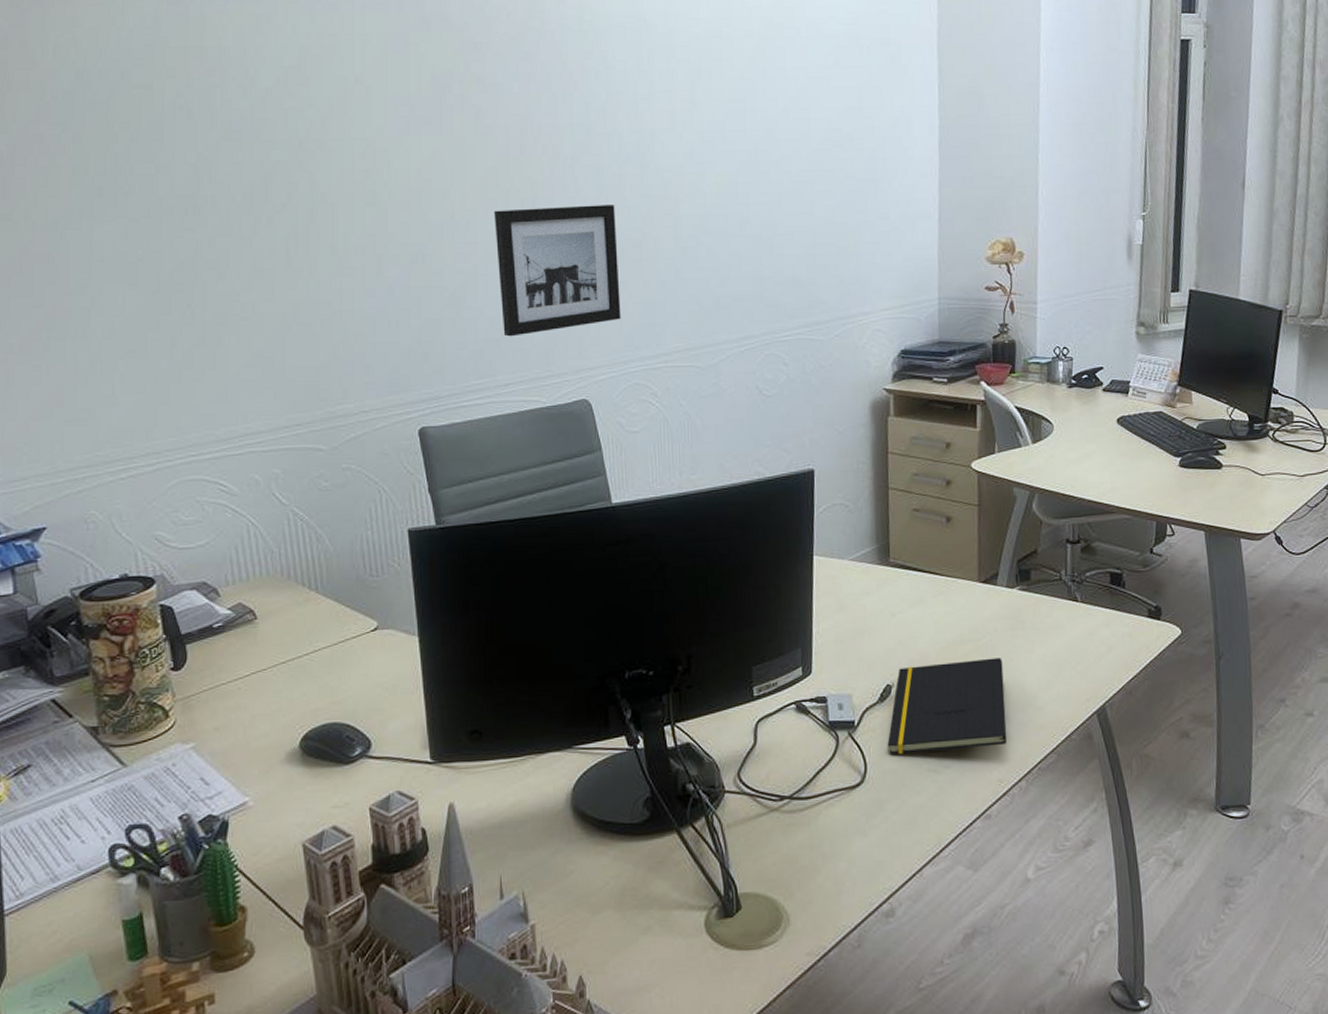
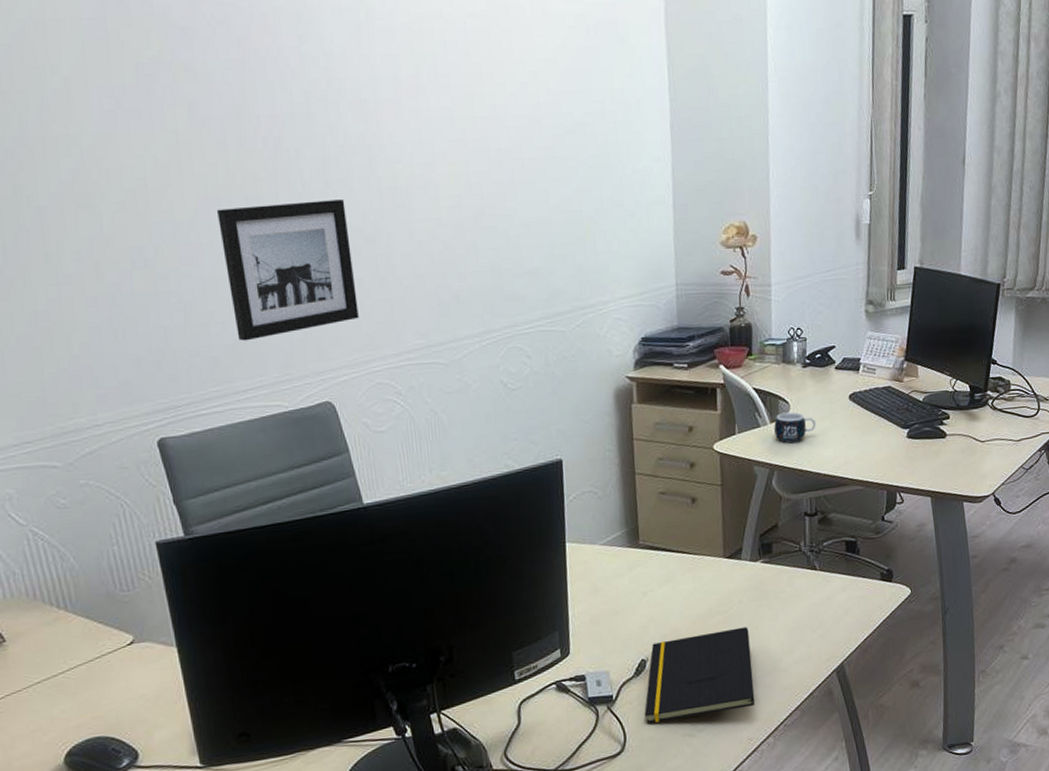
mug: none [1036,433,1081,466] -> present [774,412,816,443]

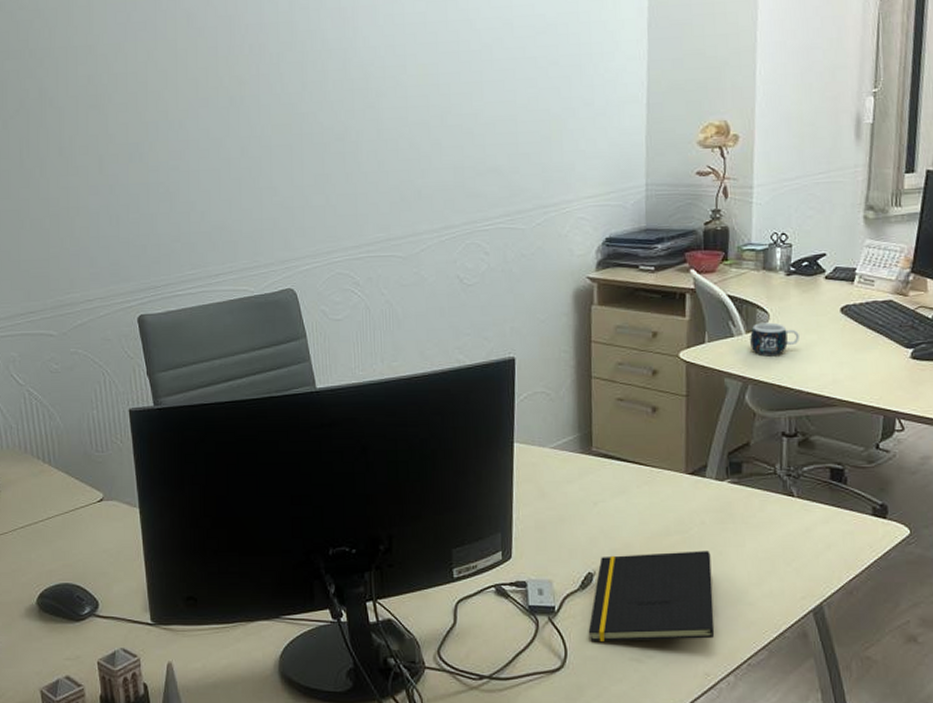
wall art: present [217,199,359,341] -> none [205,100,324,229]

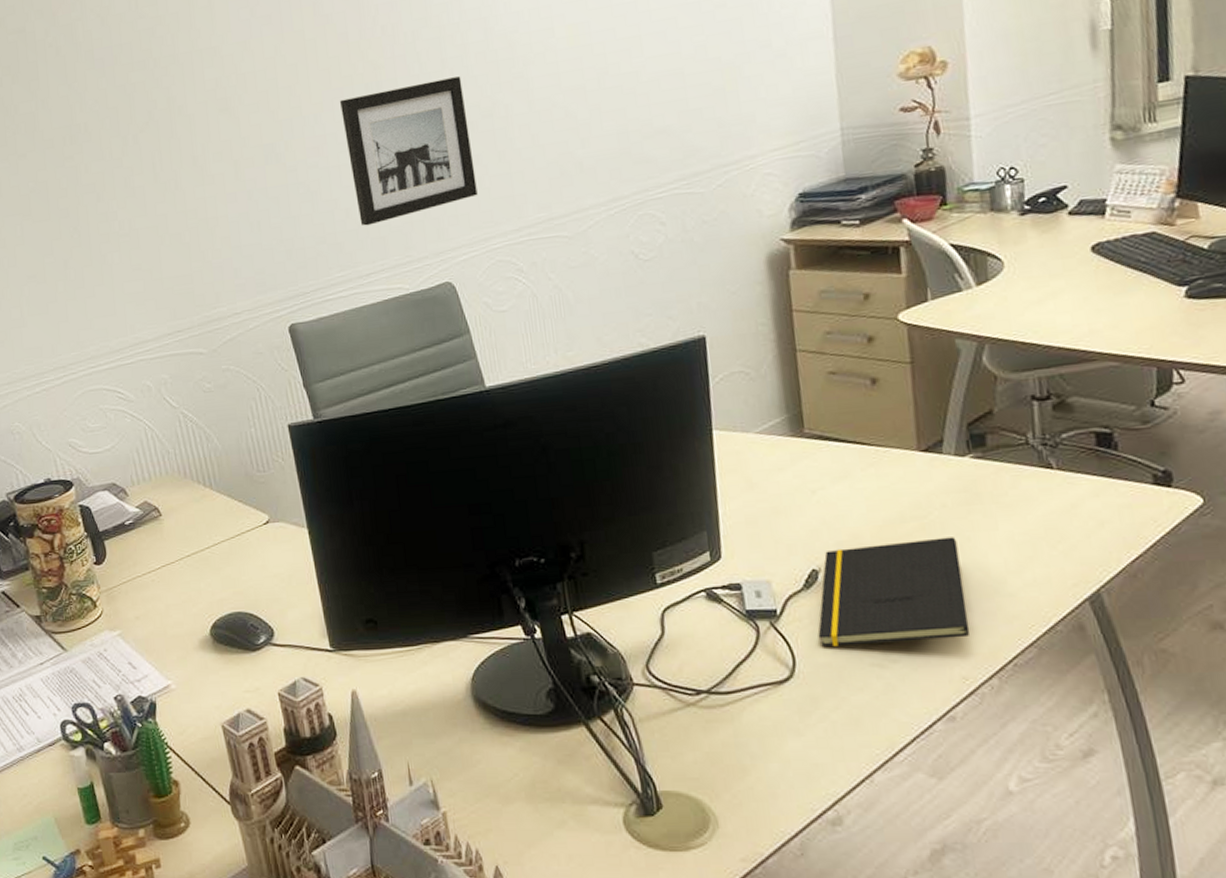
wall art: none [205,100,324,229] -> present [340,76,478,226]
mug: present [750,322,799,356] -> none [981,270,1043,310]

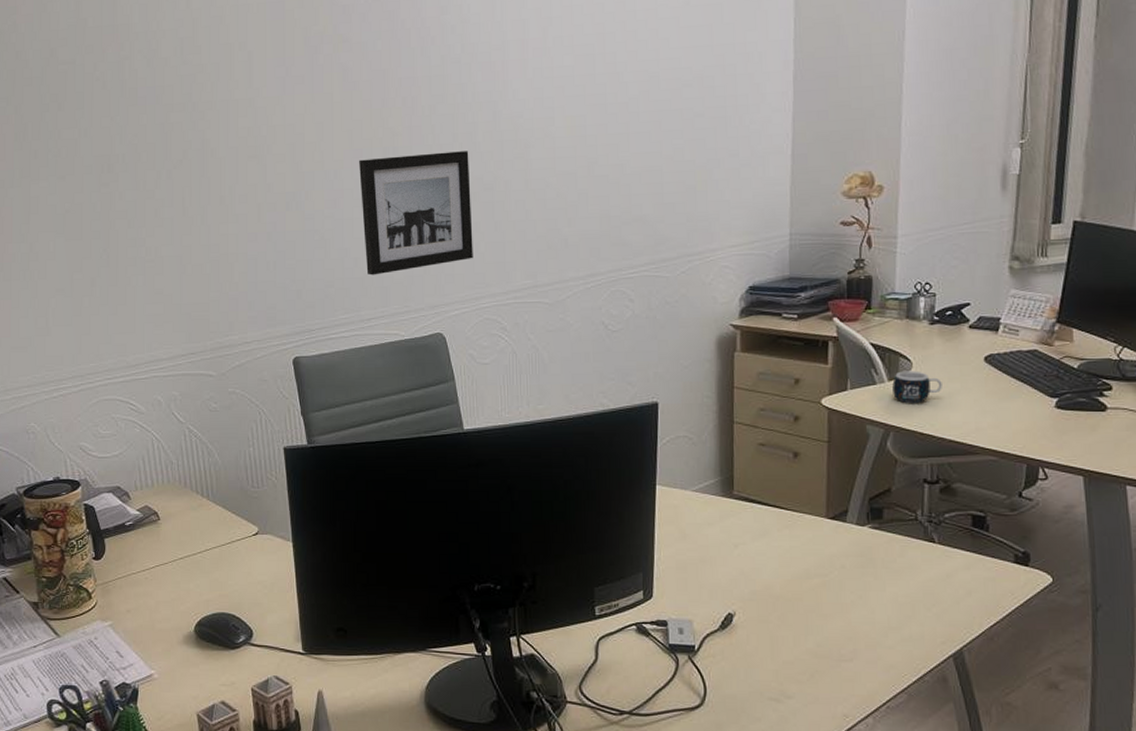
notepad: present [818,537,971,647] -> none [727,594,854,681]
mug: none [981,270,1043,310] -> present [892,371,942,404]

